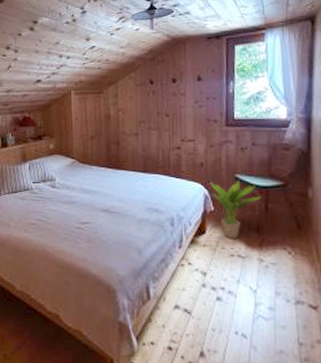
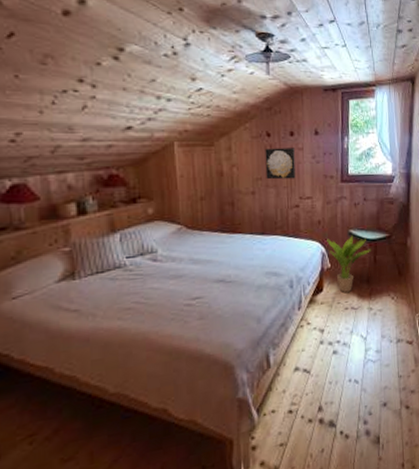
wall art: none [148,93,178,123] -> present [265,148,296,180]

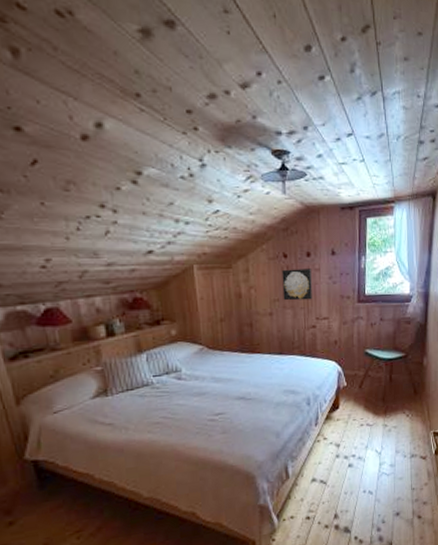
potted plant: present [327,236,371,294] -> none [343,355,387,411]

